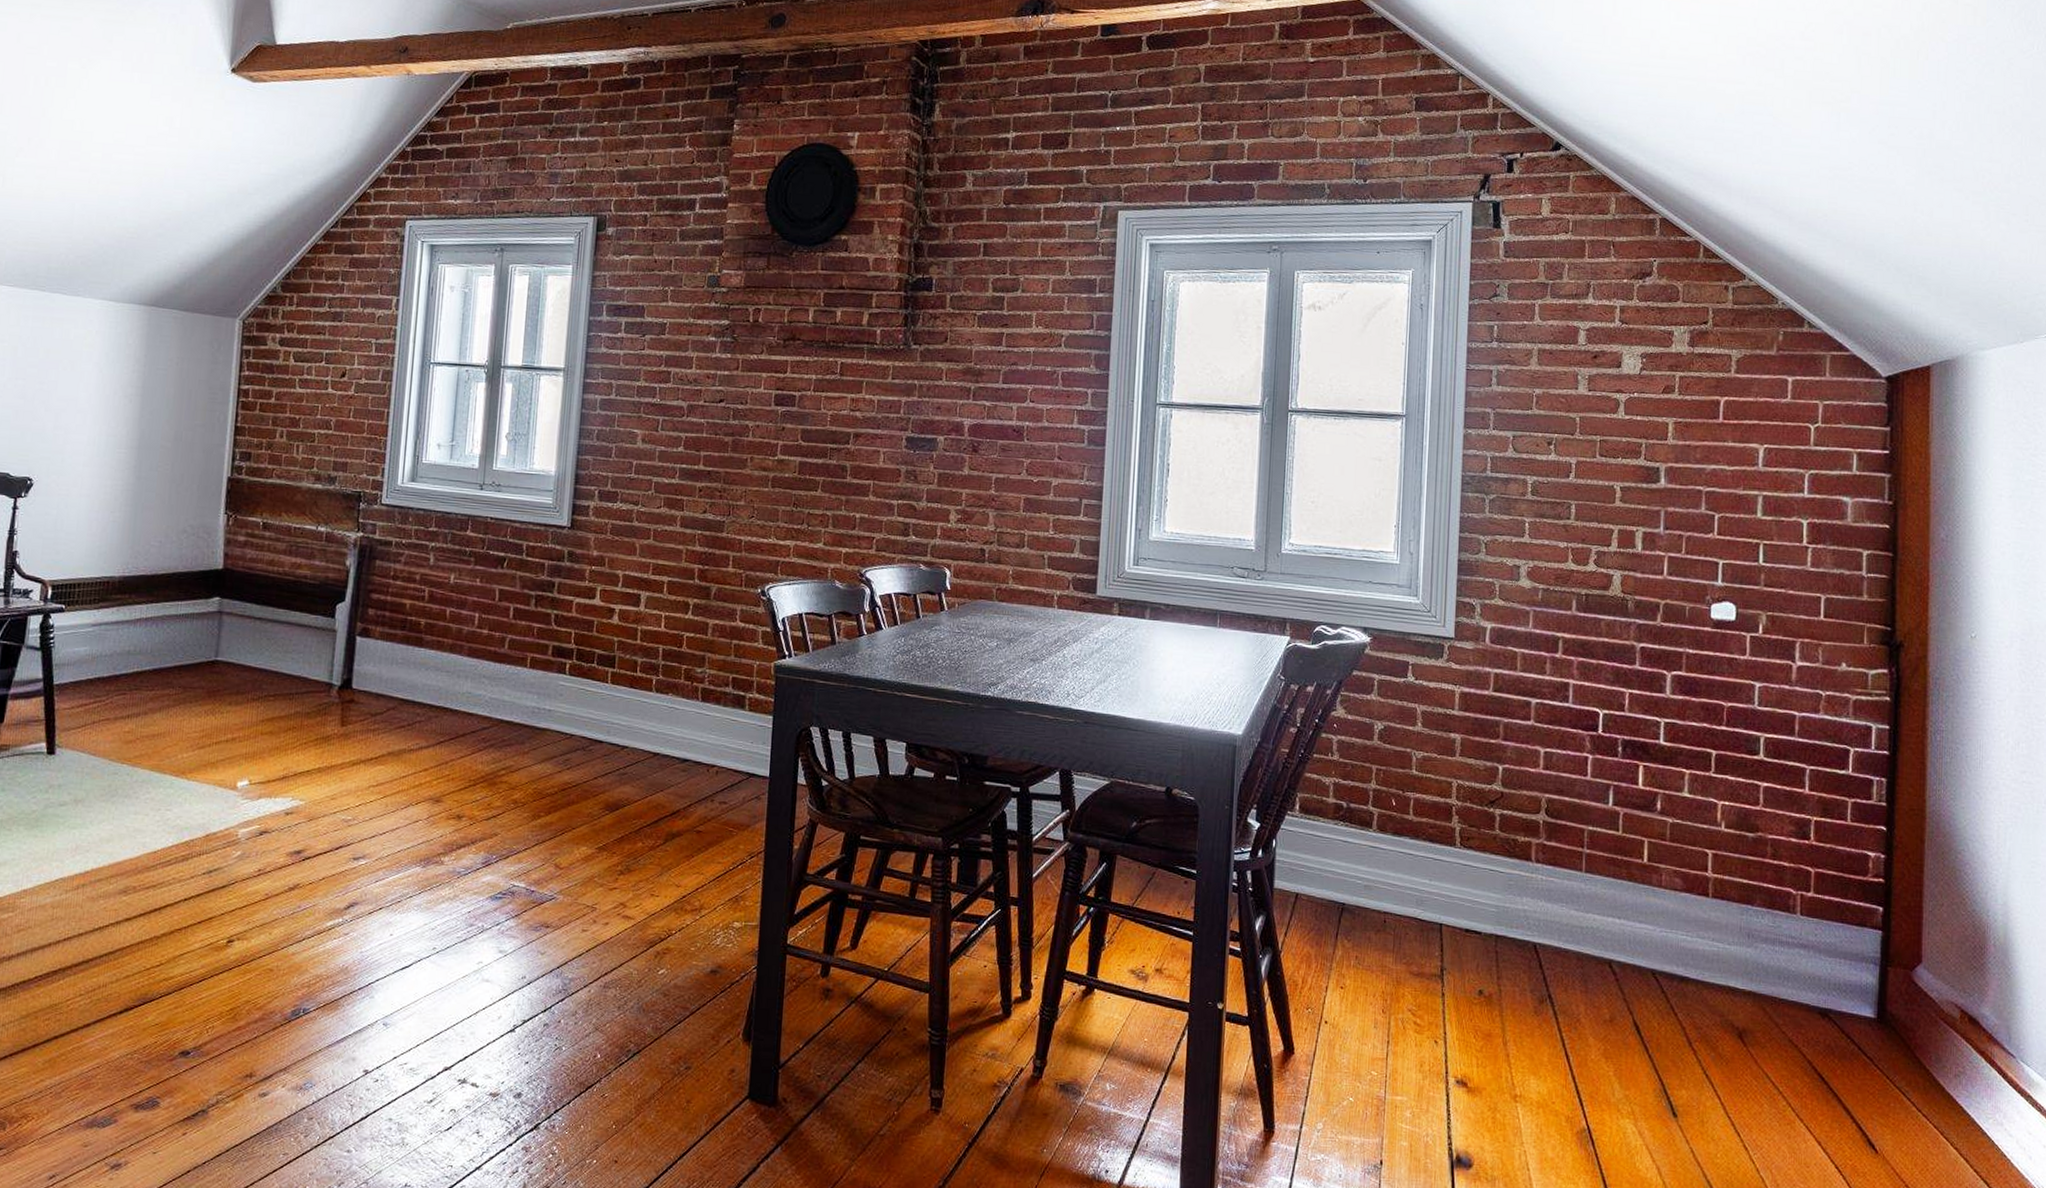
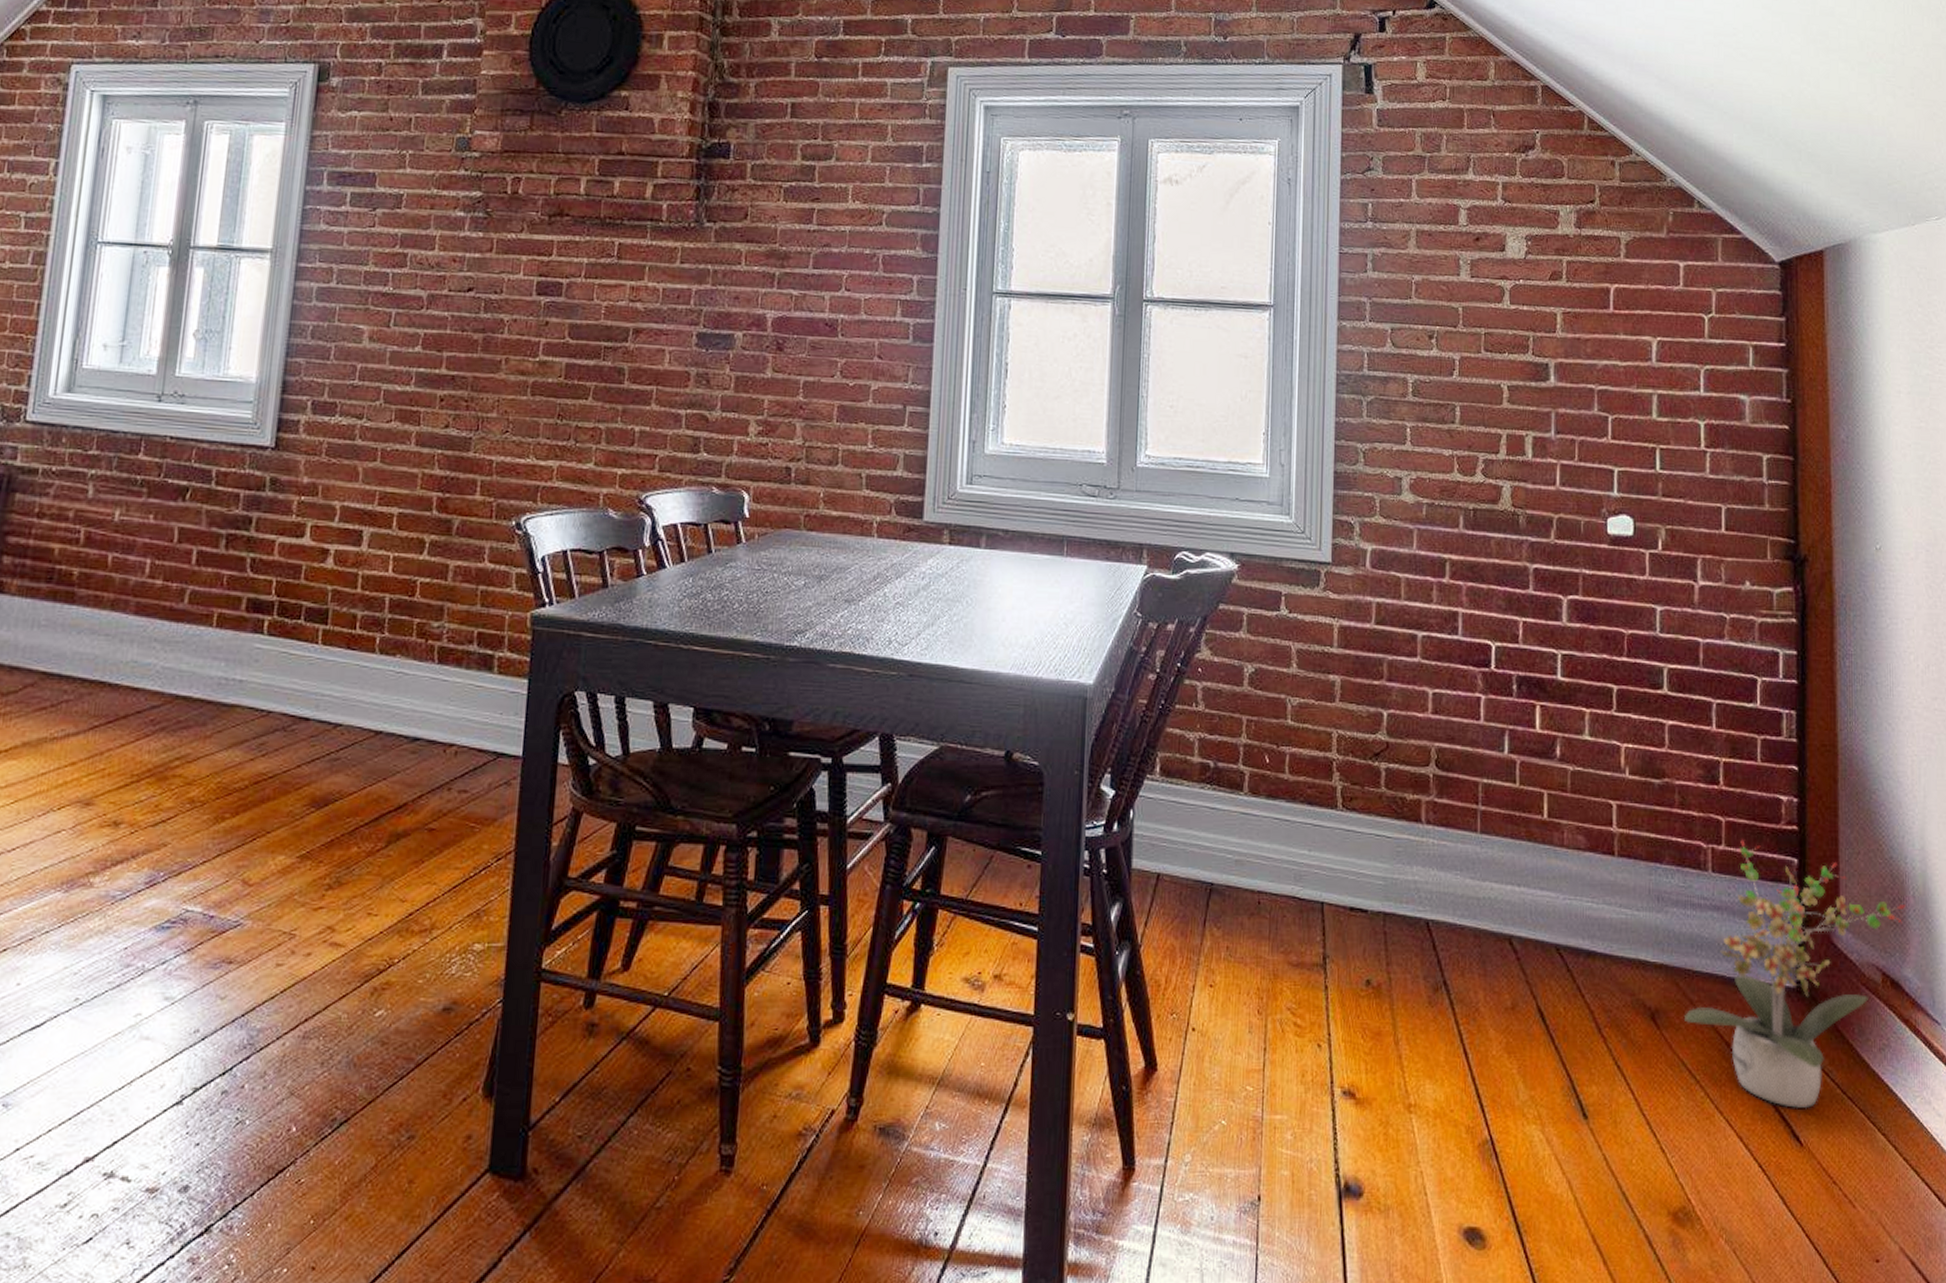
potted plant: none [1769,888,1986,1122] -> present [1683,839,1906,1109]

